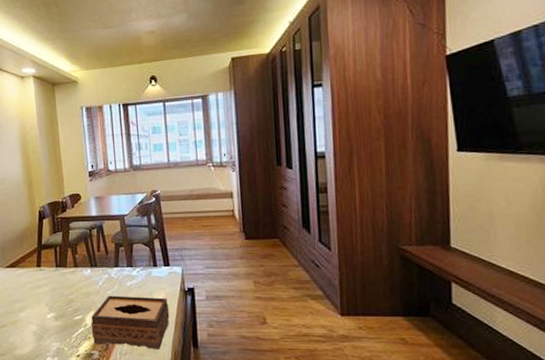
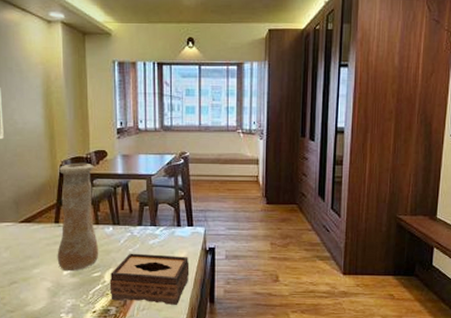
vase: none [38,207,79,315] -> present [57,162,99,272]

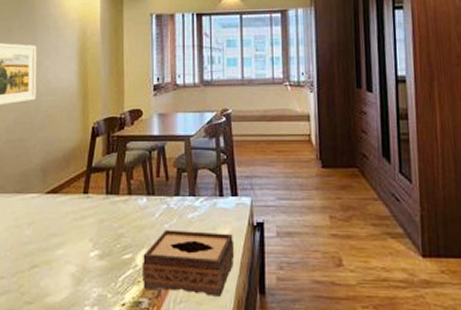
vase: present [57,162,99,272] -> none [84,123,131,253]

